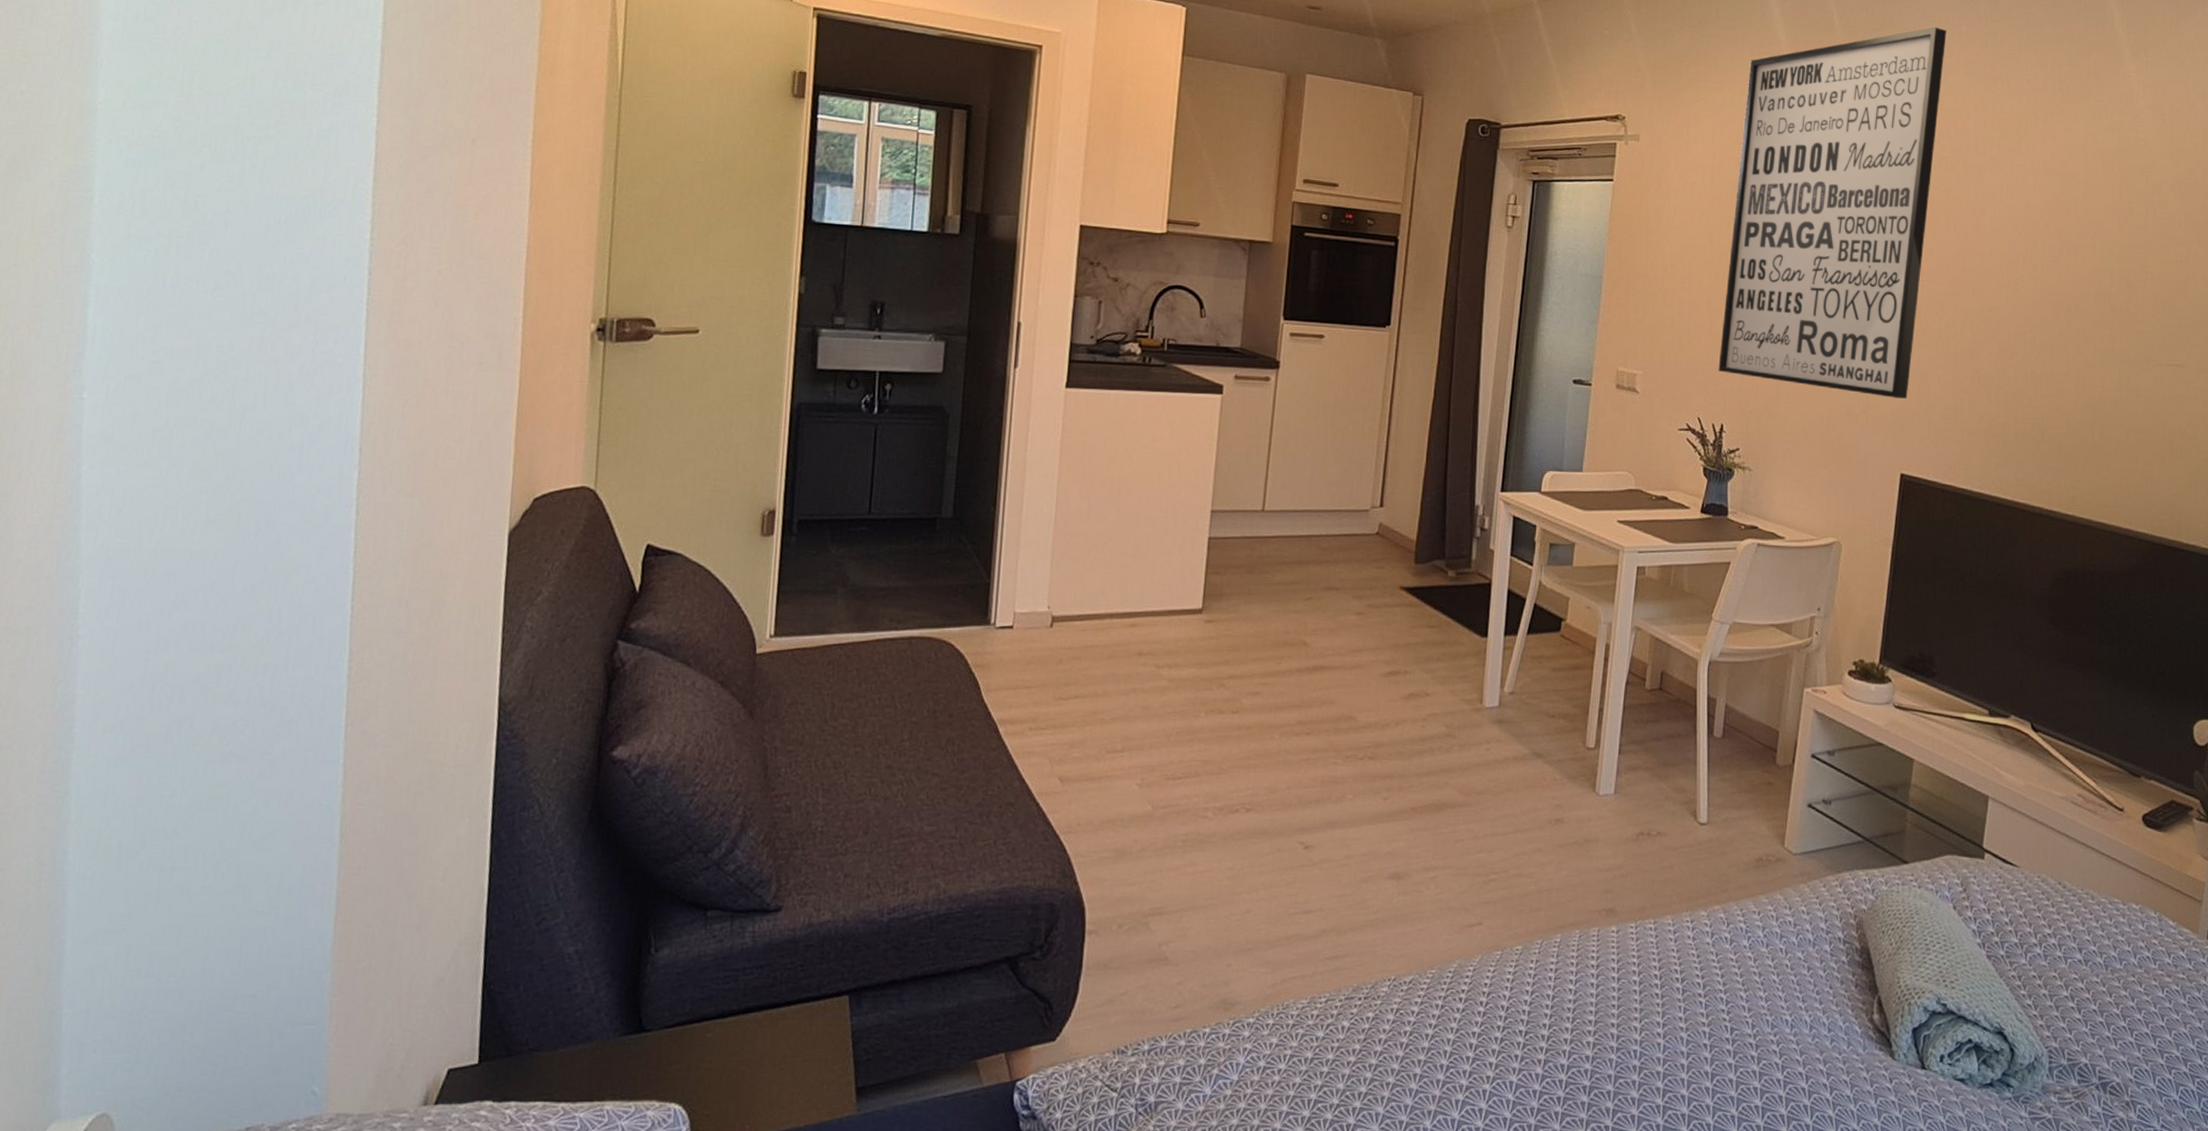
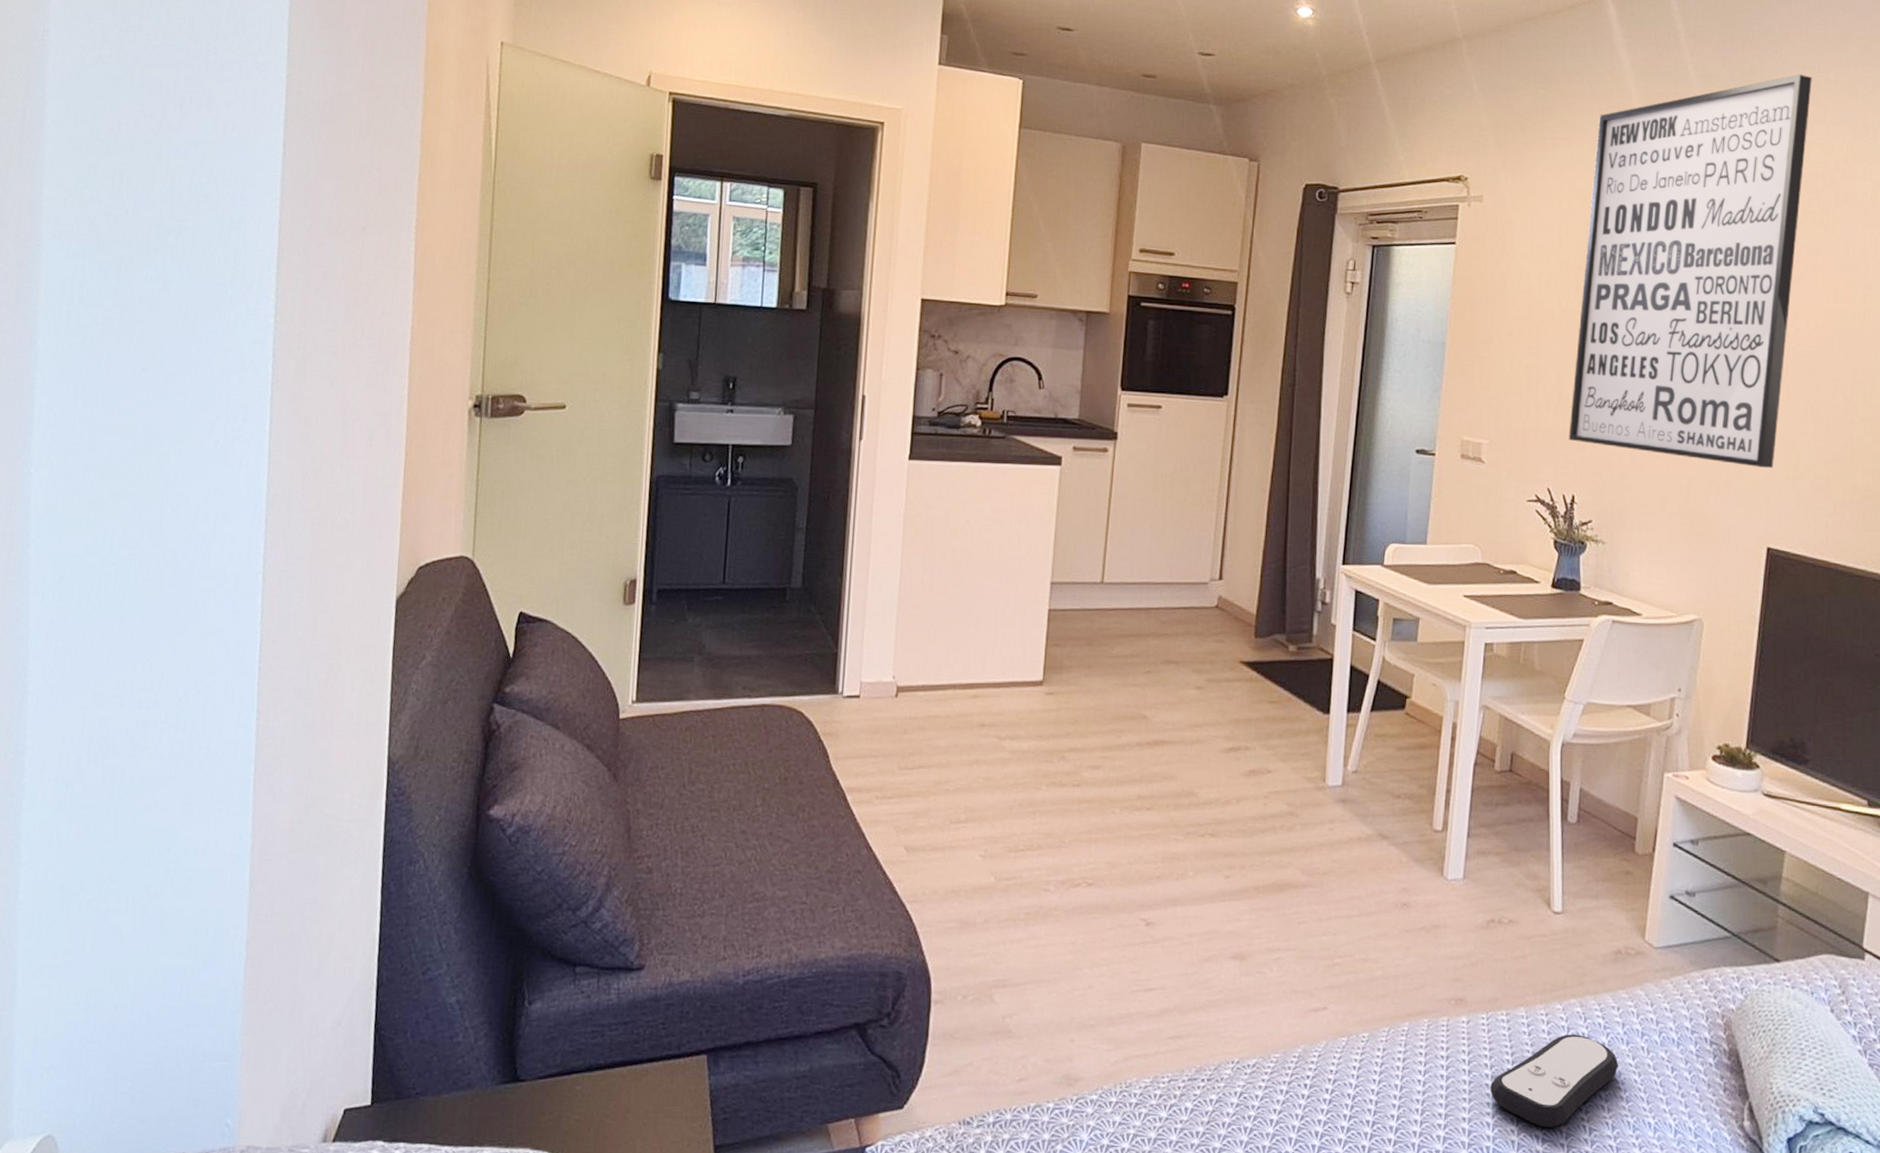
remote control: none [1638,939,1758,1029] -> present [1490,1034,1618,1127]

